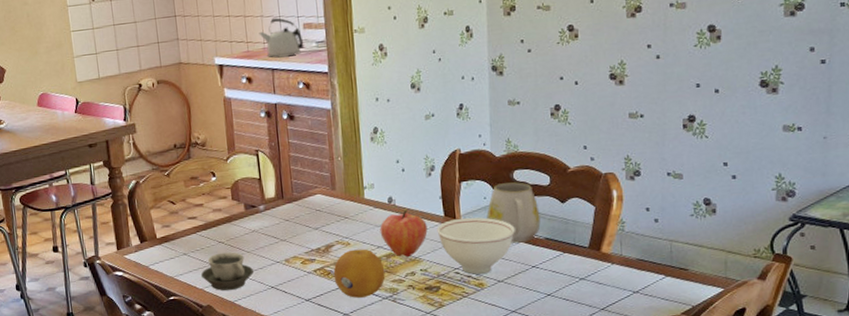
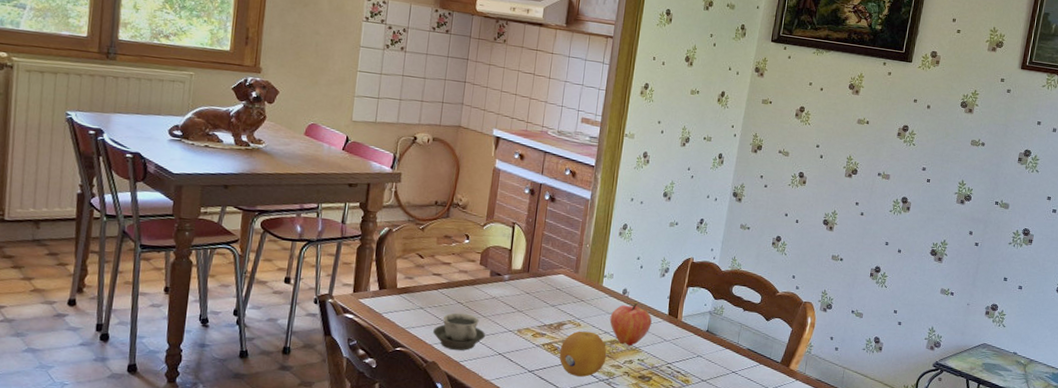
kettle: present [259,17,304,59] -> none [539,106,579,145]
bowl: present [436,217,515,275] -> none [659,319,725,372]
mug: present [486,182,541,243] -> none [703,294,748,350]

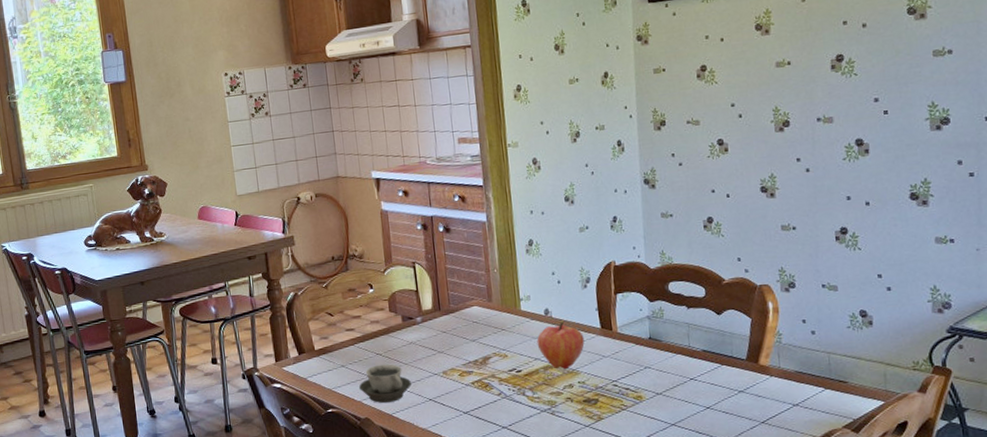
fruit: present [559,331,607,377] -> none [491,361,543,411]

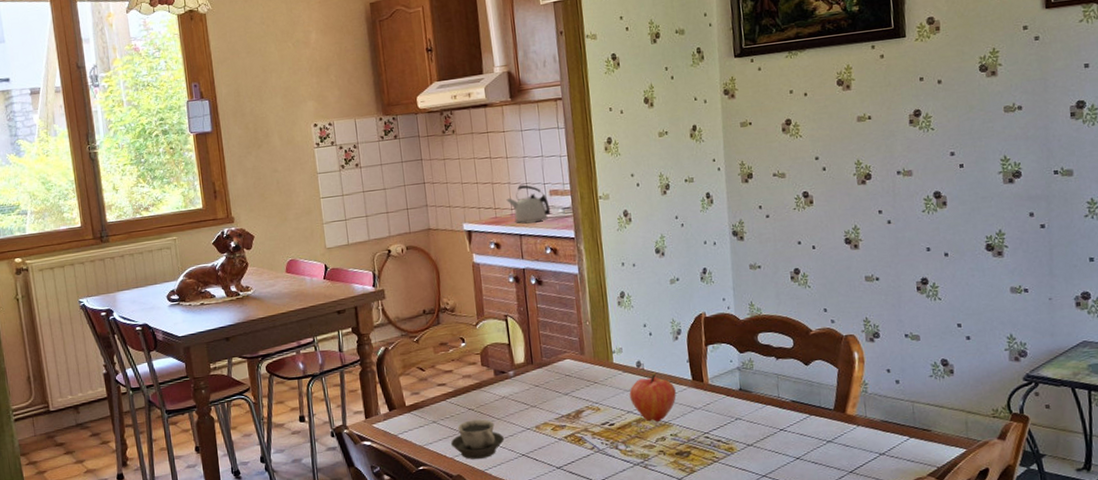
kettle: none [414,132,459,173] -> present [506,184,551,225]

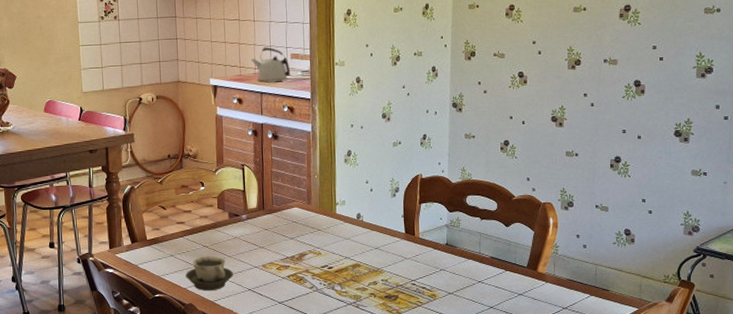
fruit: present [629,372,676,423] -> none [348,224,390,269]

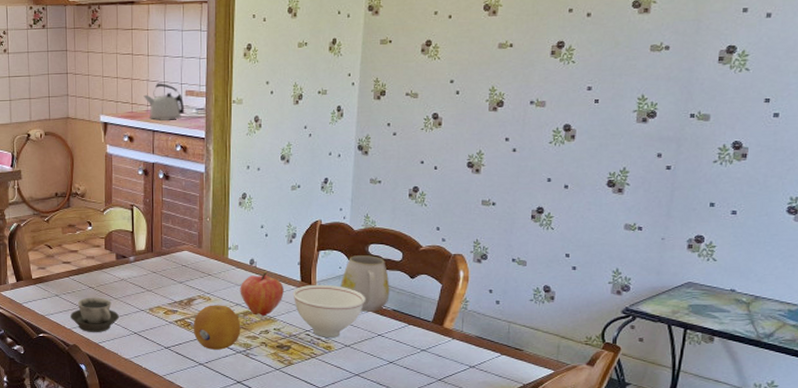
fruit: none [305,258,351,303] -> present [193,305,241,350]
fruit: none [348,224,390,269] -> present [240,271,284,317]
bowl: none [398,235,465,286] -> present [292,284,365,338]
mug: none [442,206,487,260] -> present [340,255,390,312]

